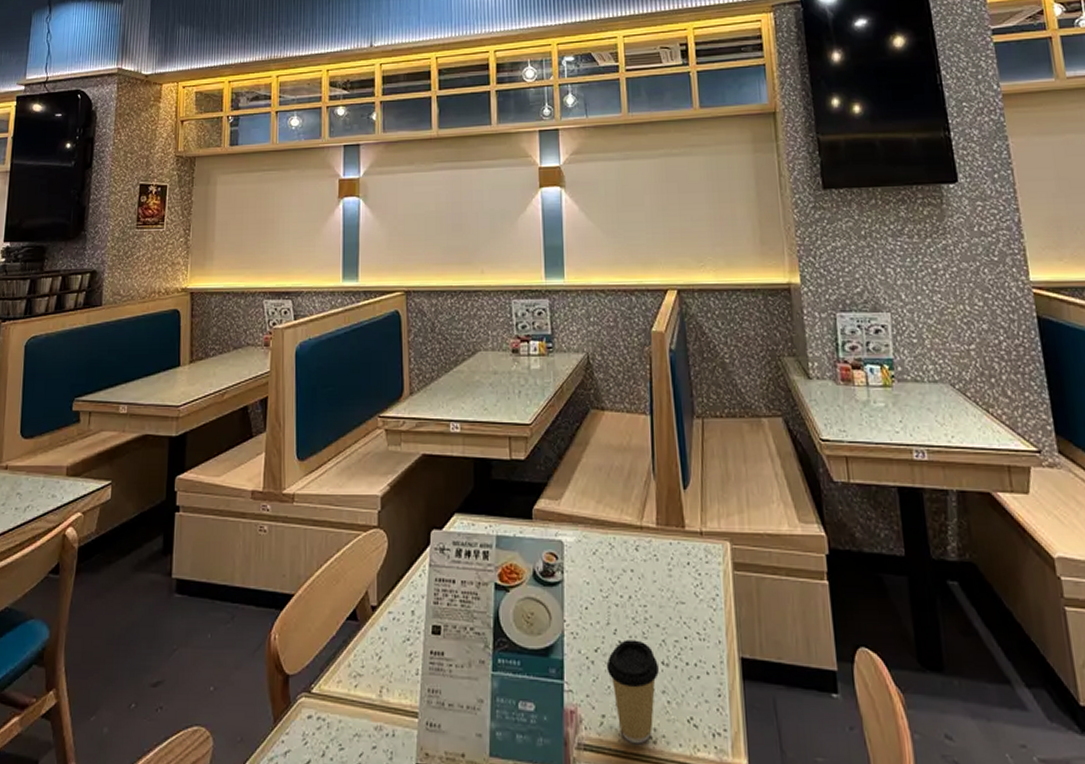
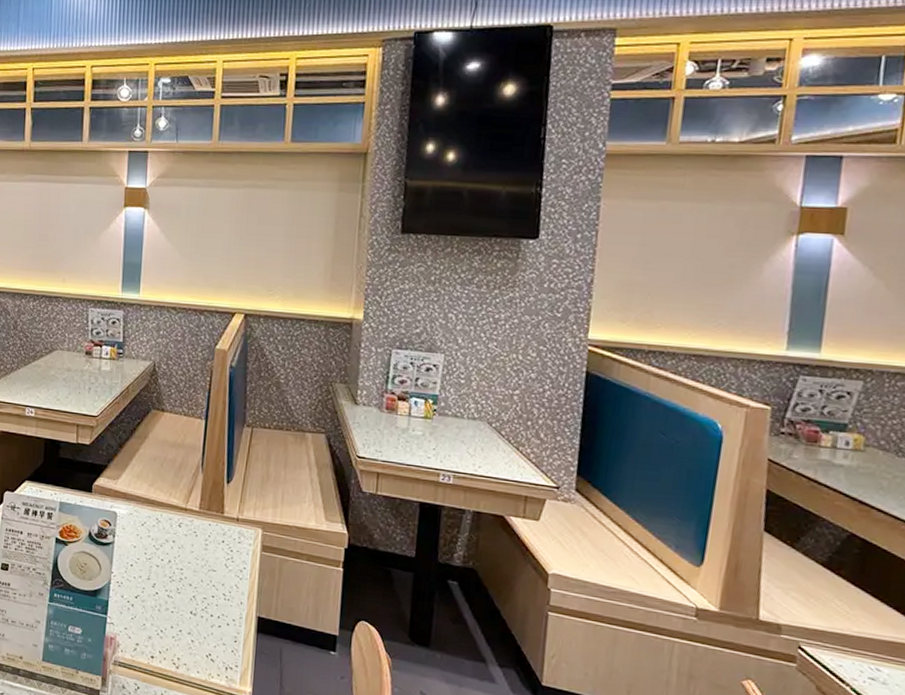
coffee cup: present [606,640,659,744] -> none [143,592,187,668]

